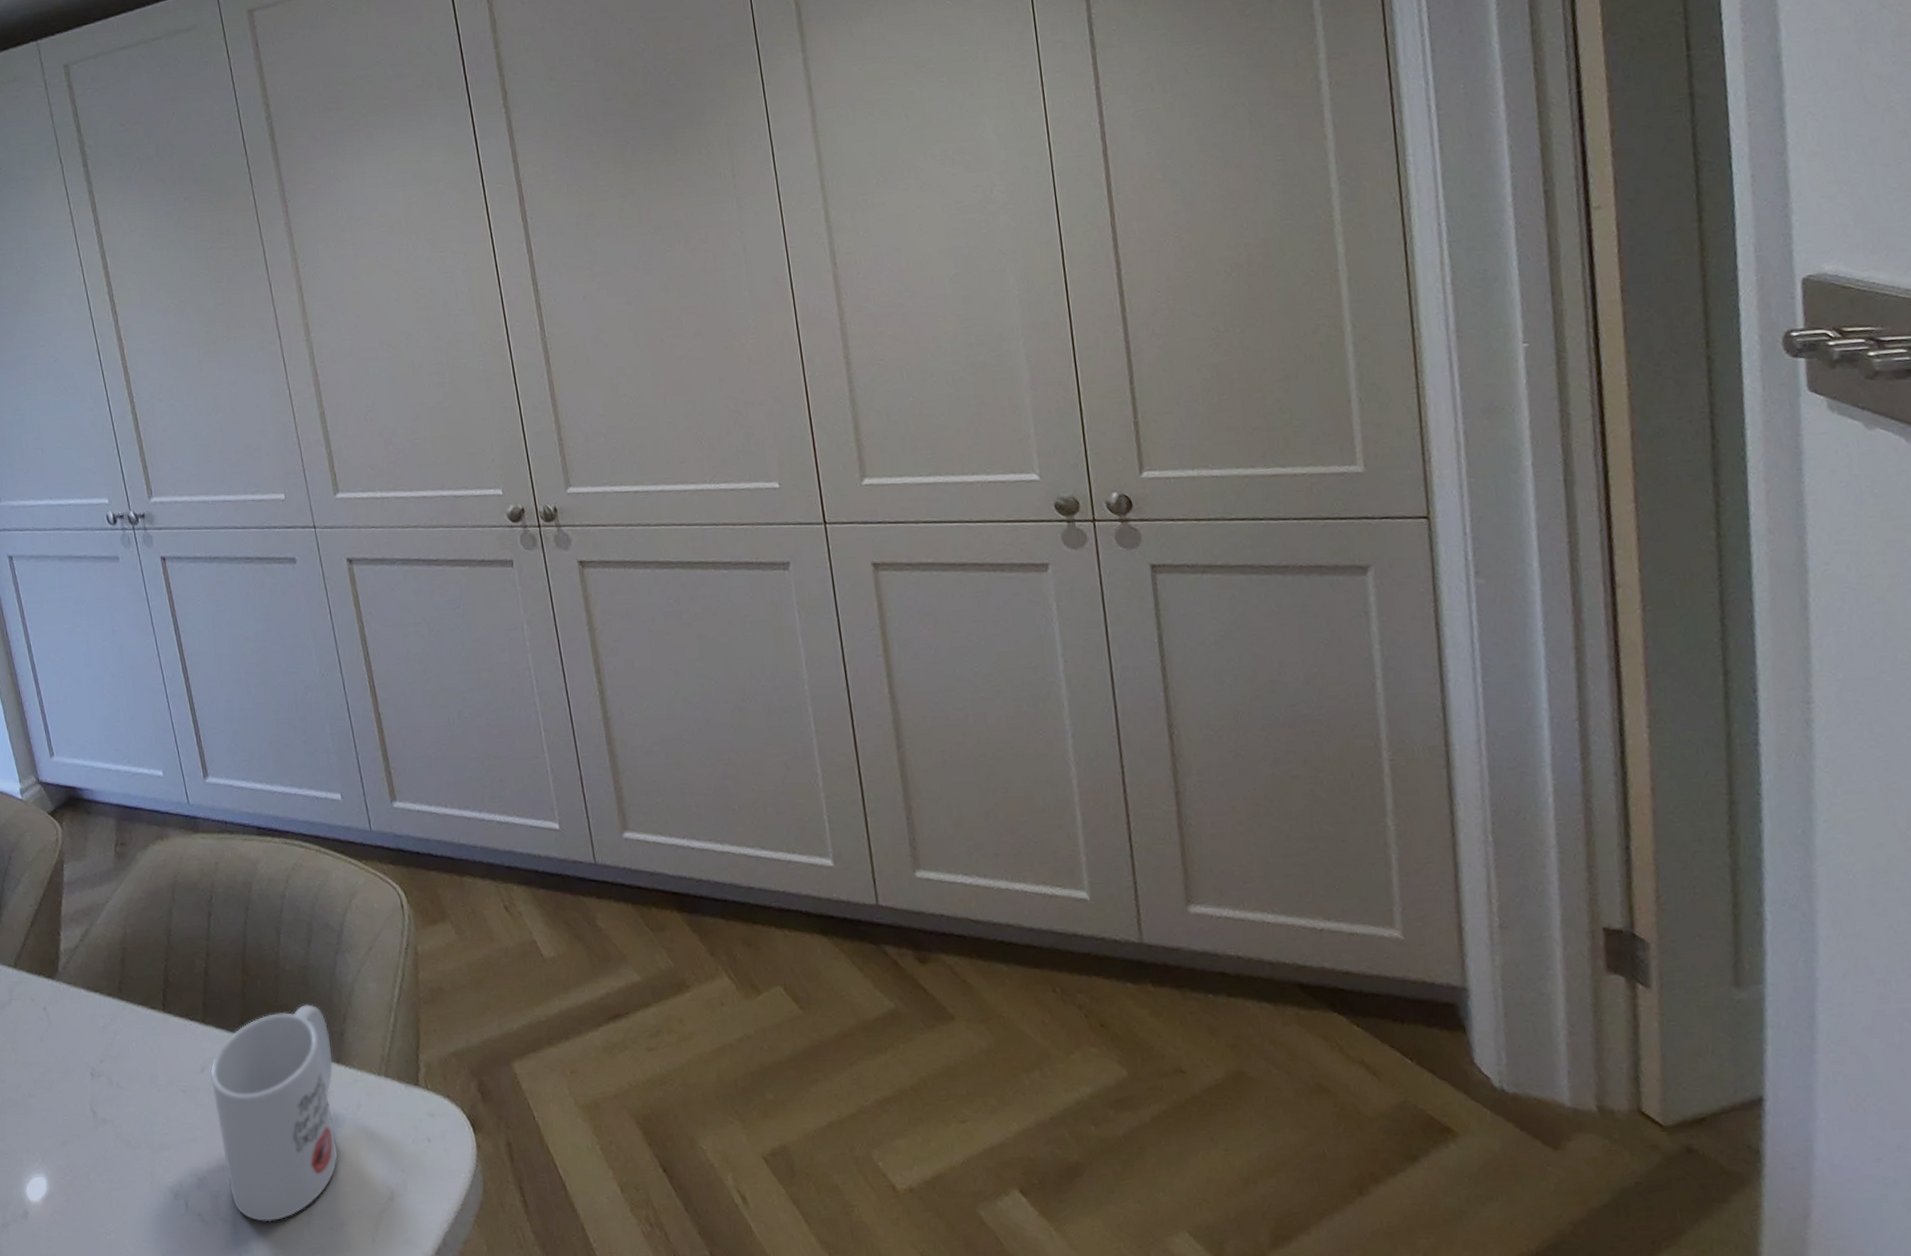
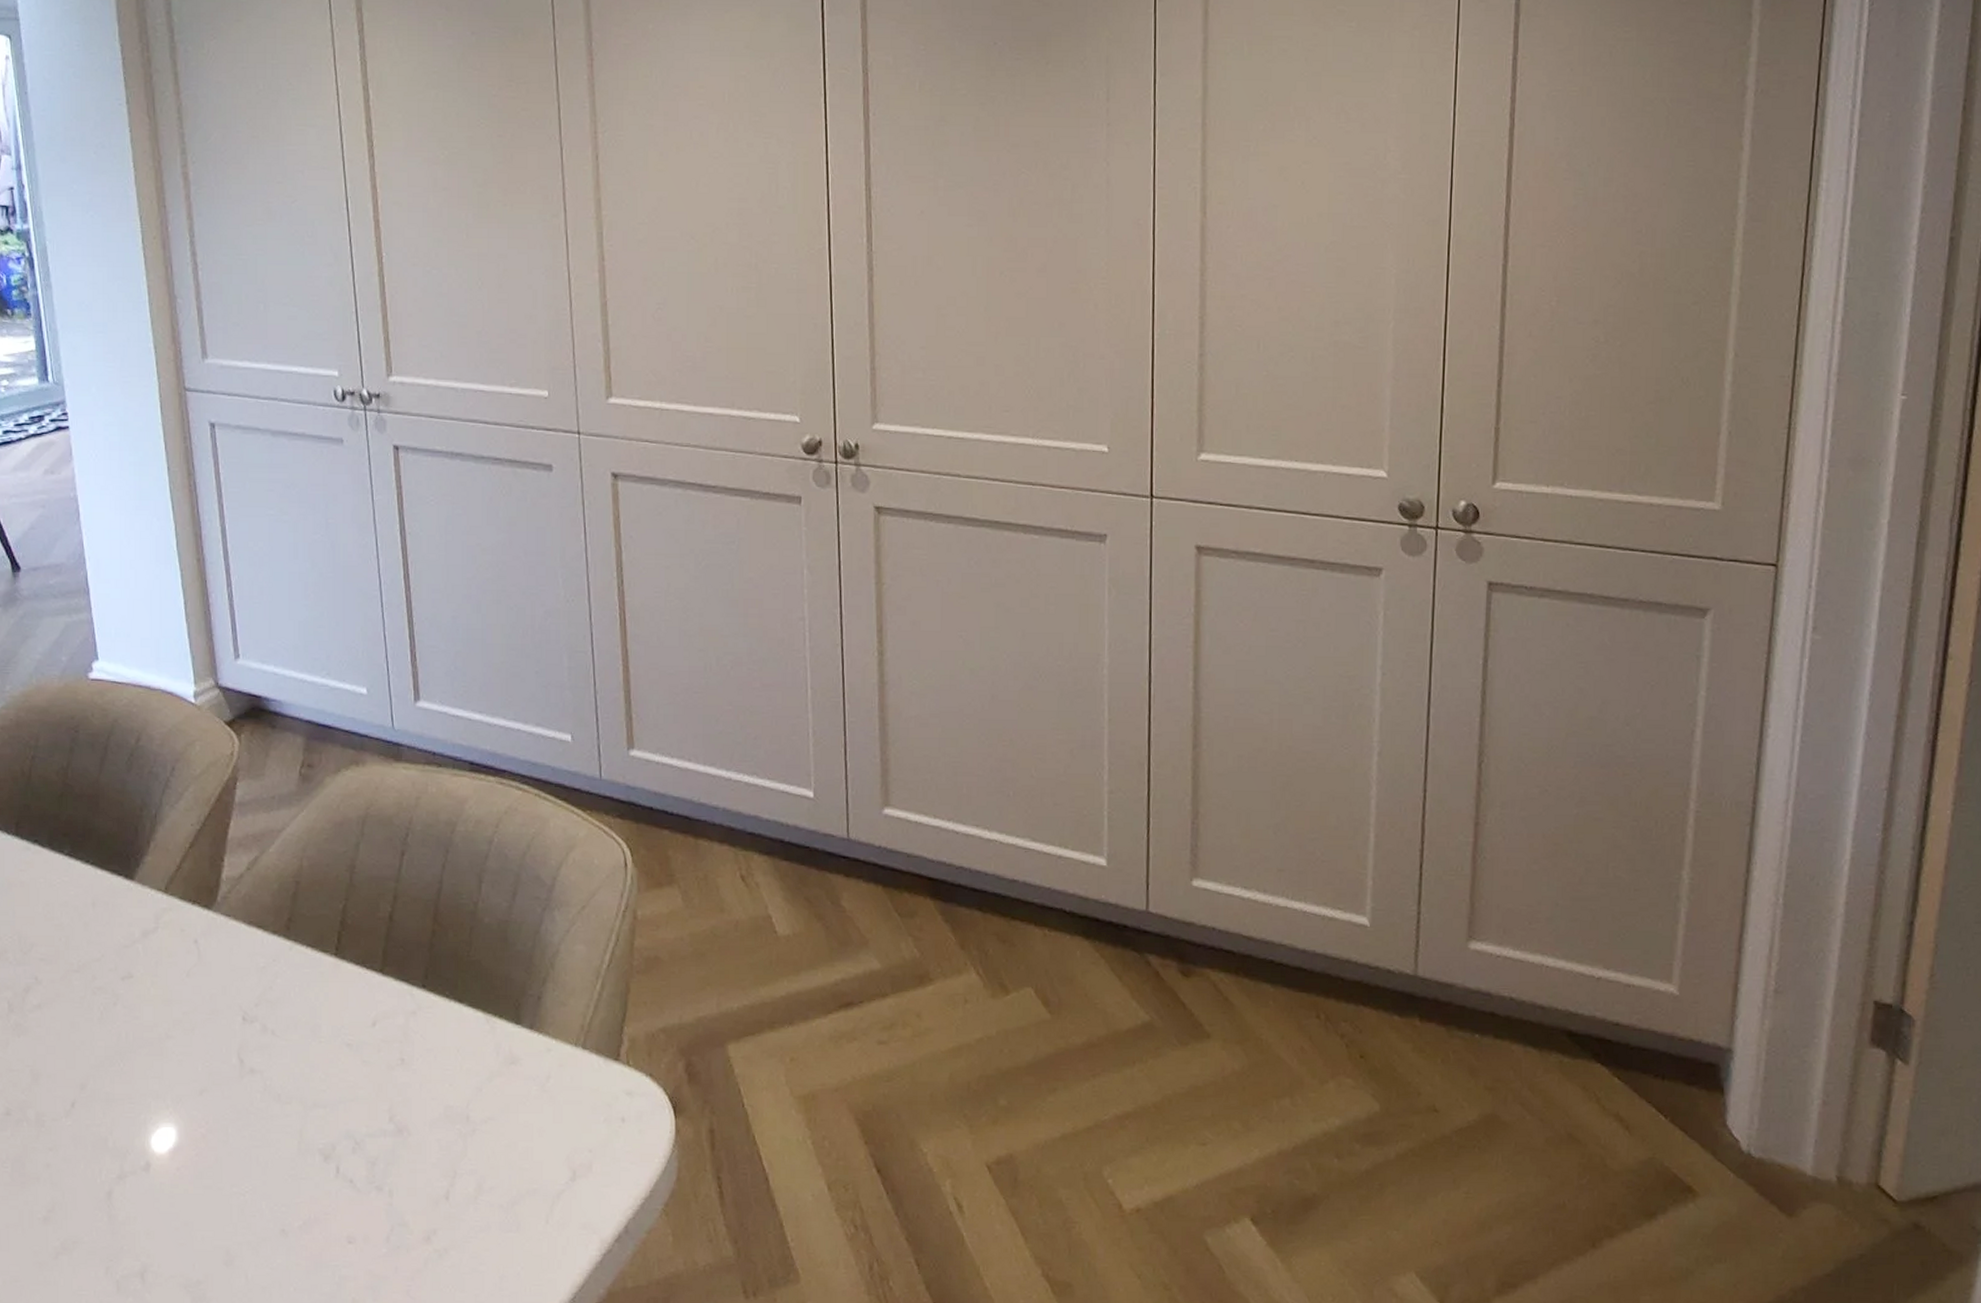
mug: present [210,1004,338,1222] -> none [383,963,525,1195]

